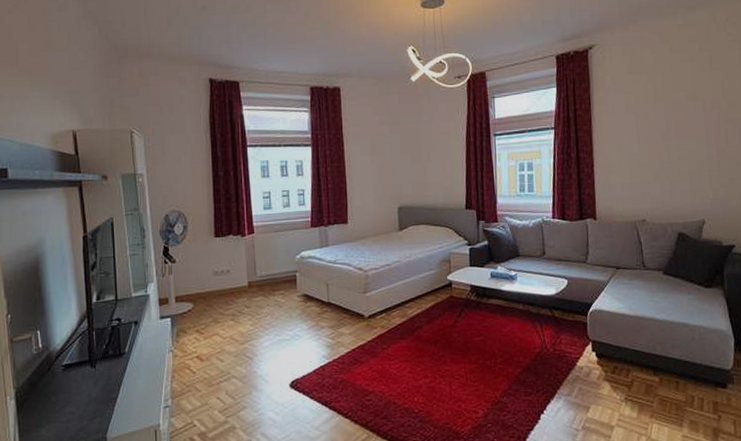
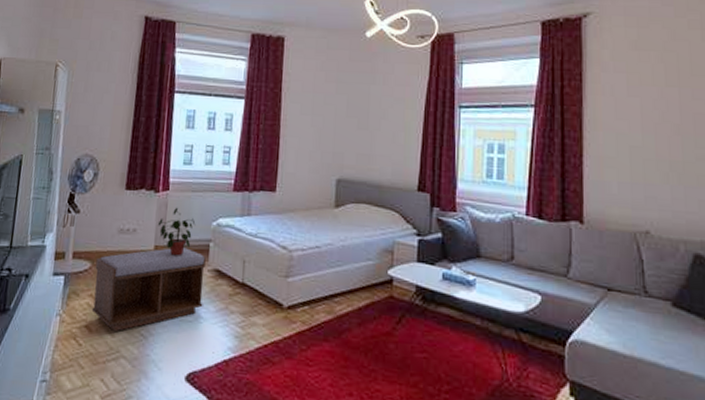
bench: none [197,280,297,358] -> present [91,248,207,332]
potted plant: none [248,247,282,288] -> present [157,207,196,256]

